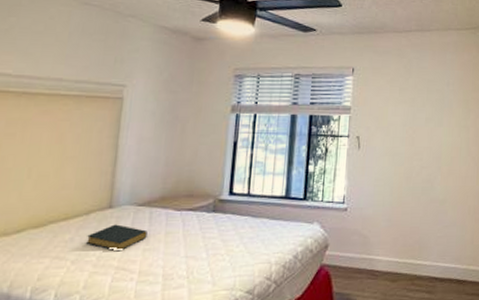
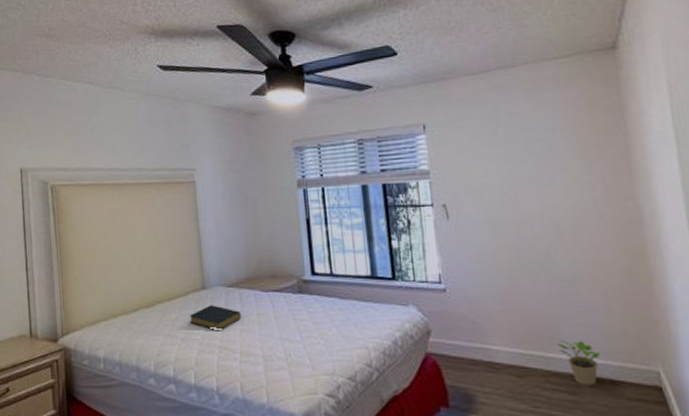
potted plant: none [424,249,454,285] -> present [556,339,601,385]

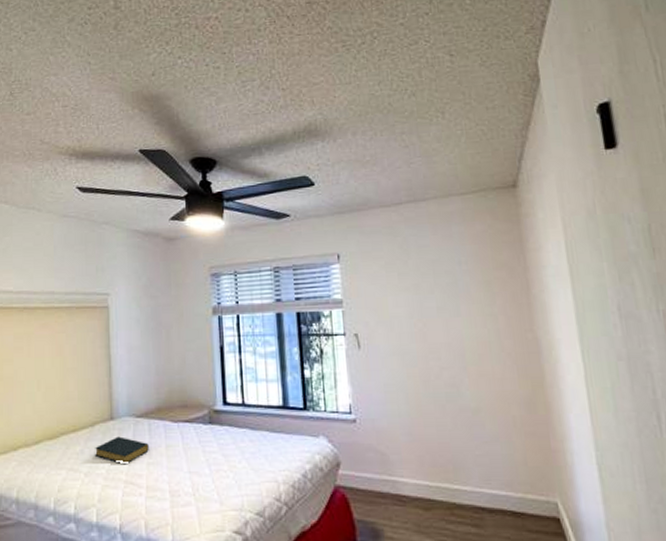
potted plant: present [556,339,601,385] -> none [461,470,503,517]

